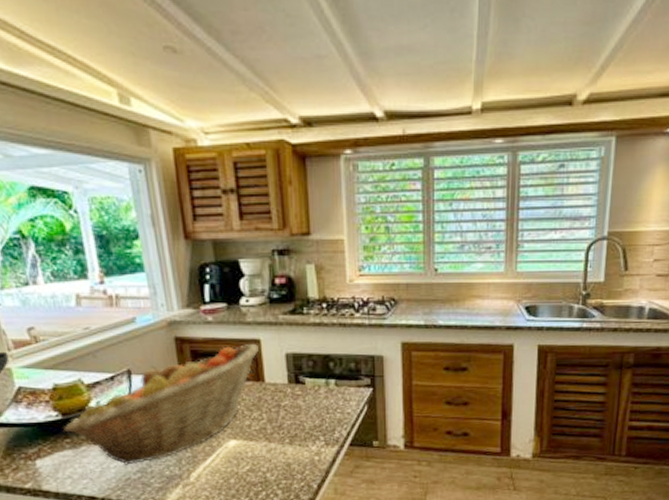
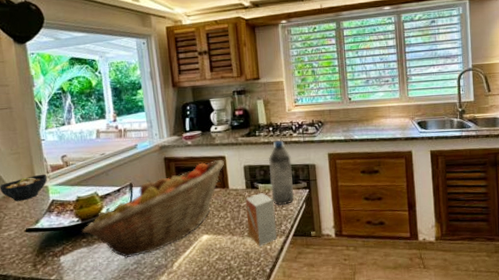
small box: none [287,390,329,457] -> present [245,193,278,247]
water bottle: none [319,320,353,406] -> present [268,139,295,205]

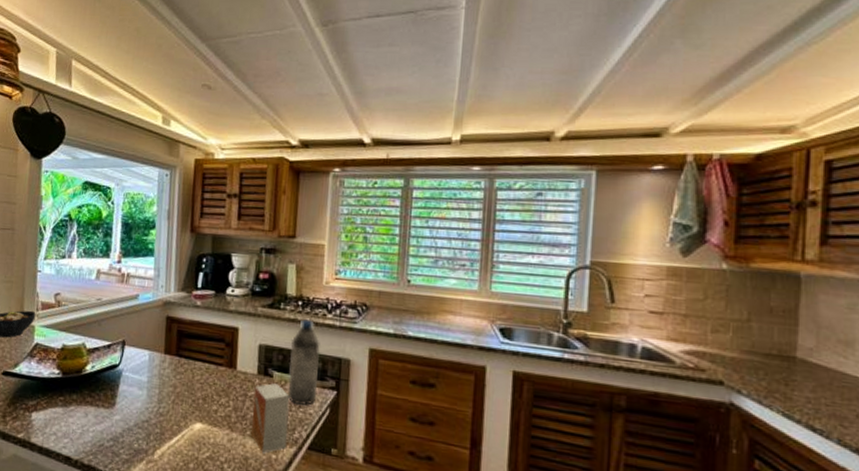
fruit basket: present [82,160,224,259] -> none [60,330,236,432]

